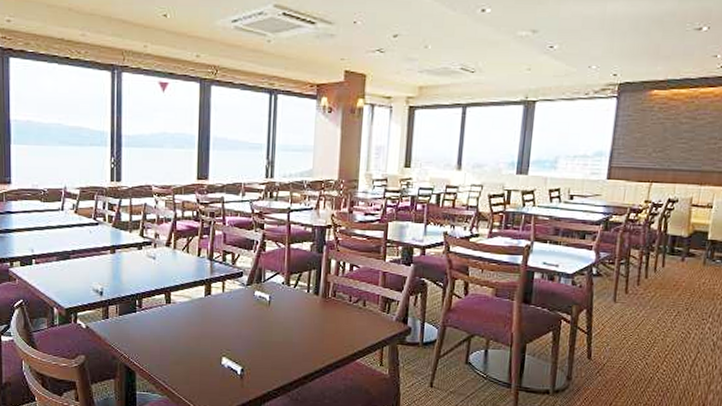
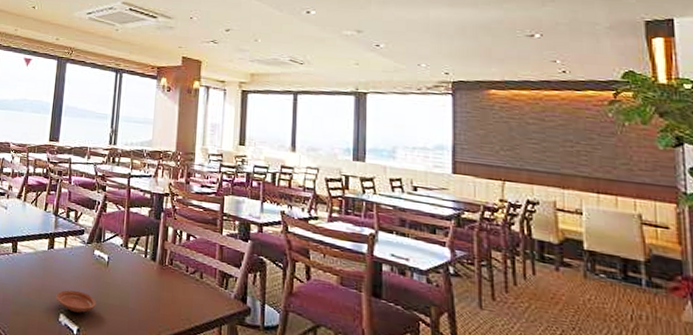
plate: none [217,333,259,354] -> present [56,290,96,313]

